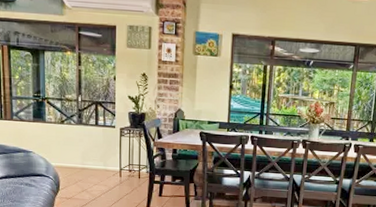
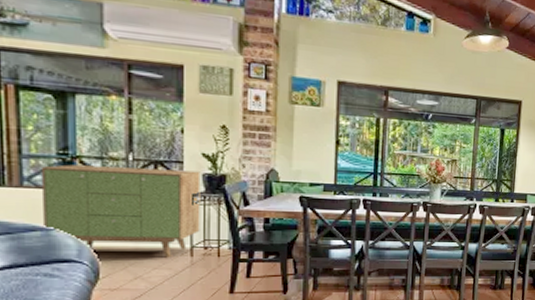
sideboard: none [24,104,127,177] -> present [42,164,201,258]

